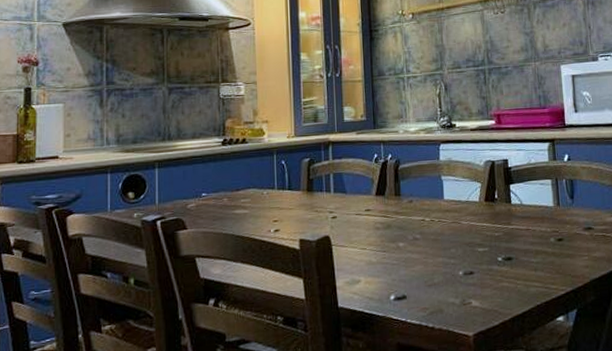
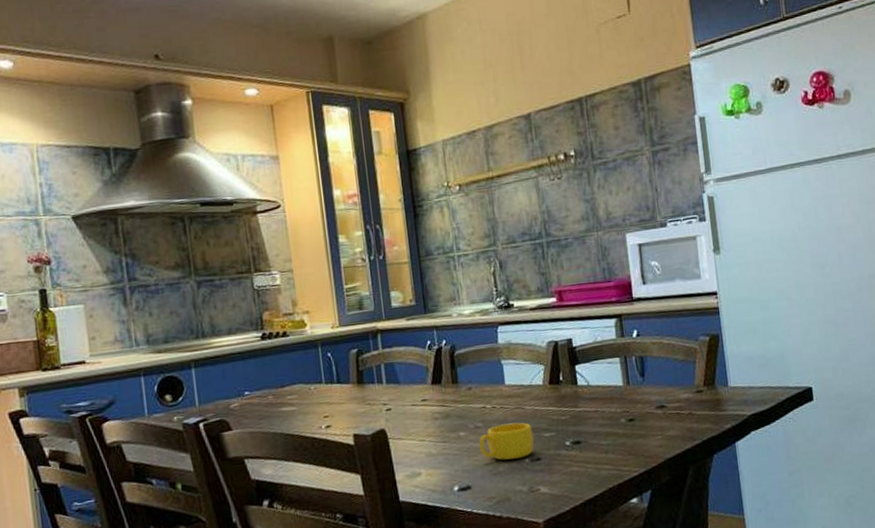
cup: none [416,236,468,272] -> present [479,422,534,461]

